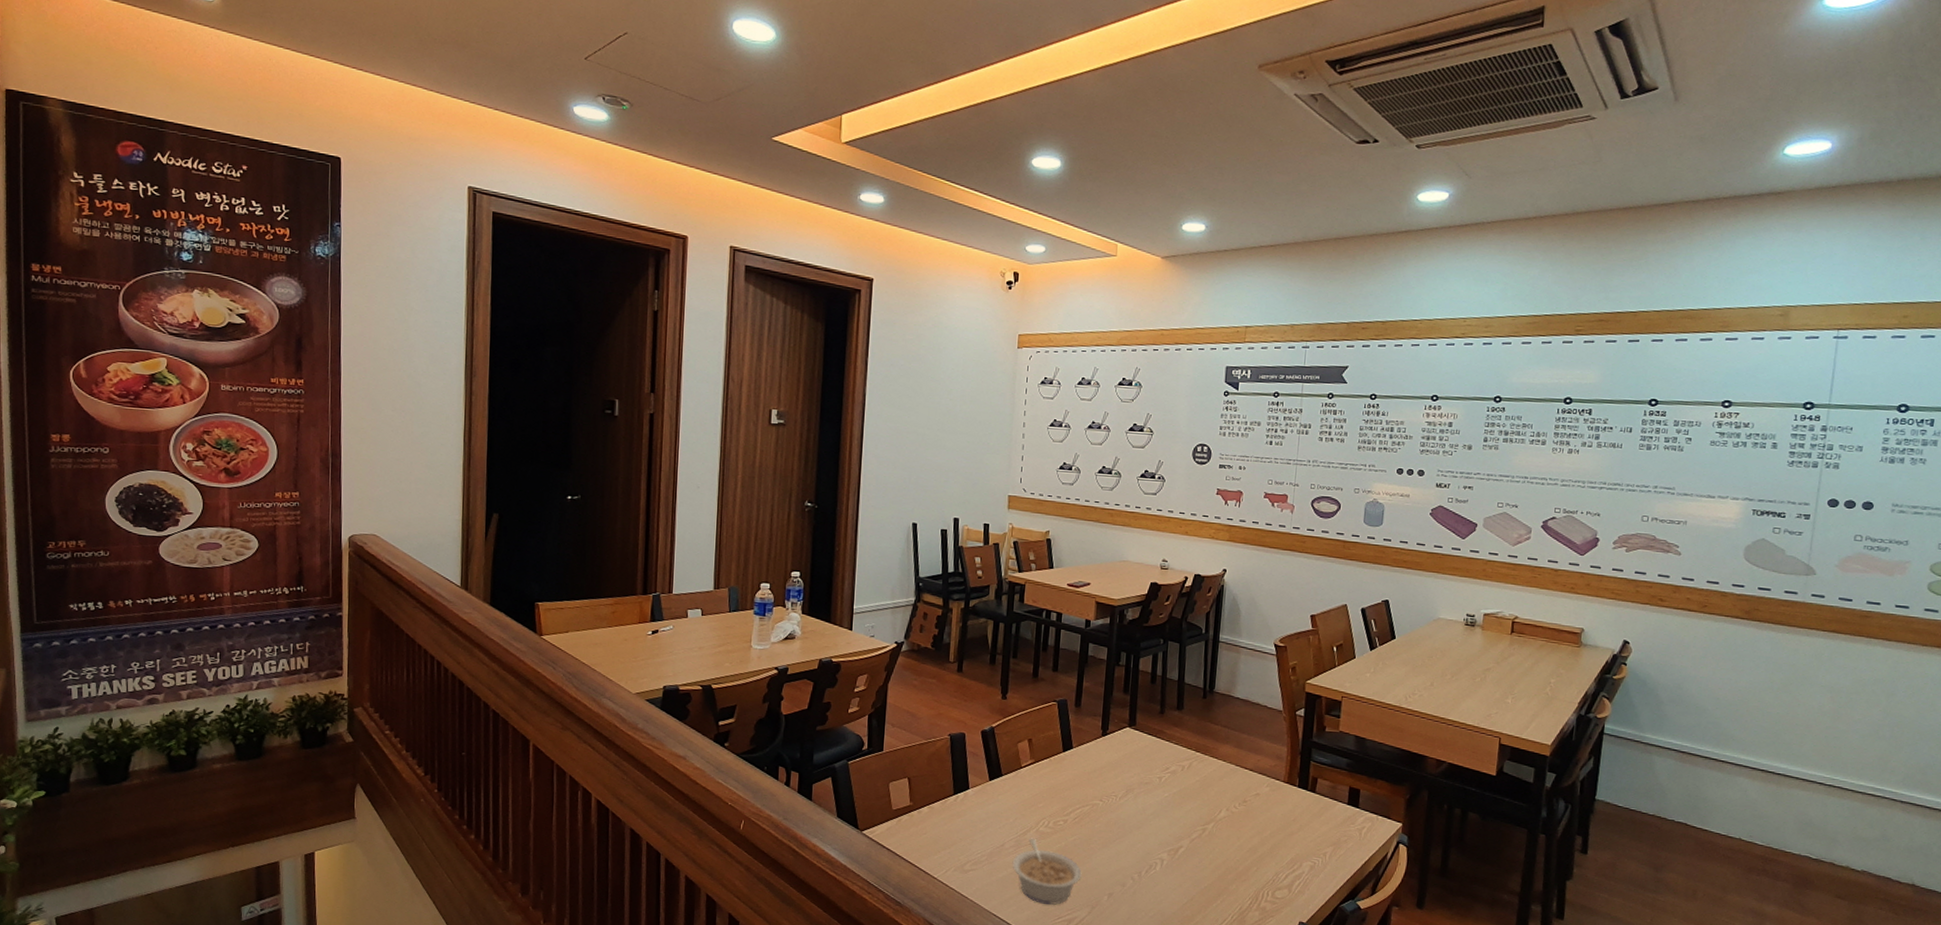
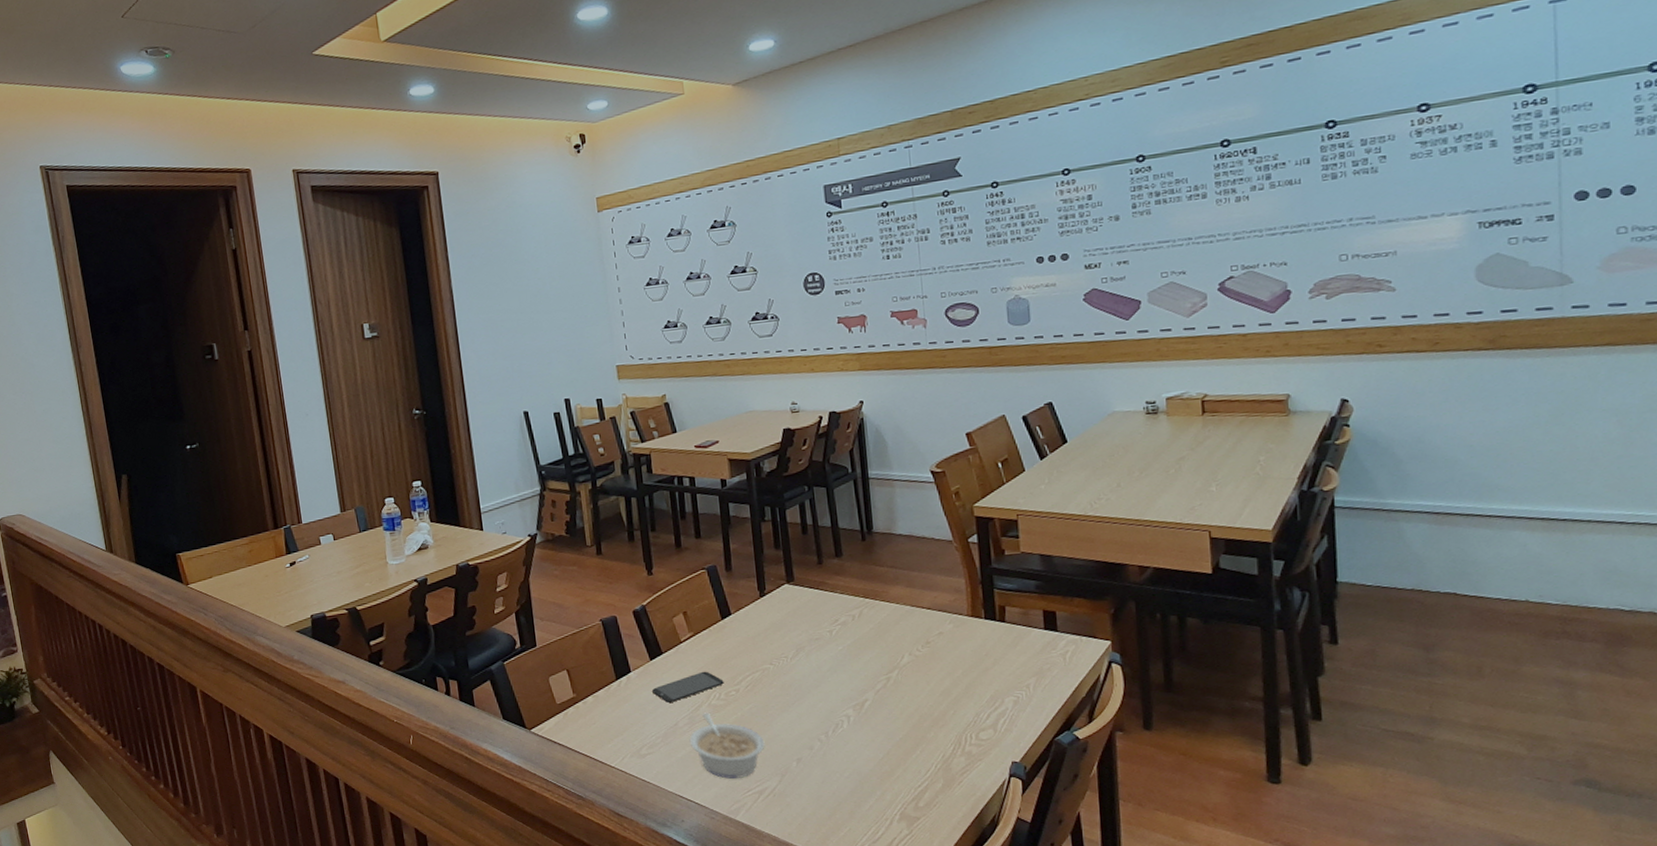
smartphone: none [986,798,1055,824] -> present [652,671,724,703]

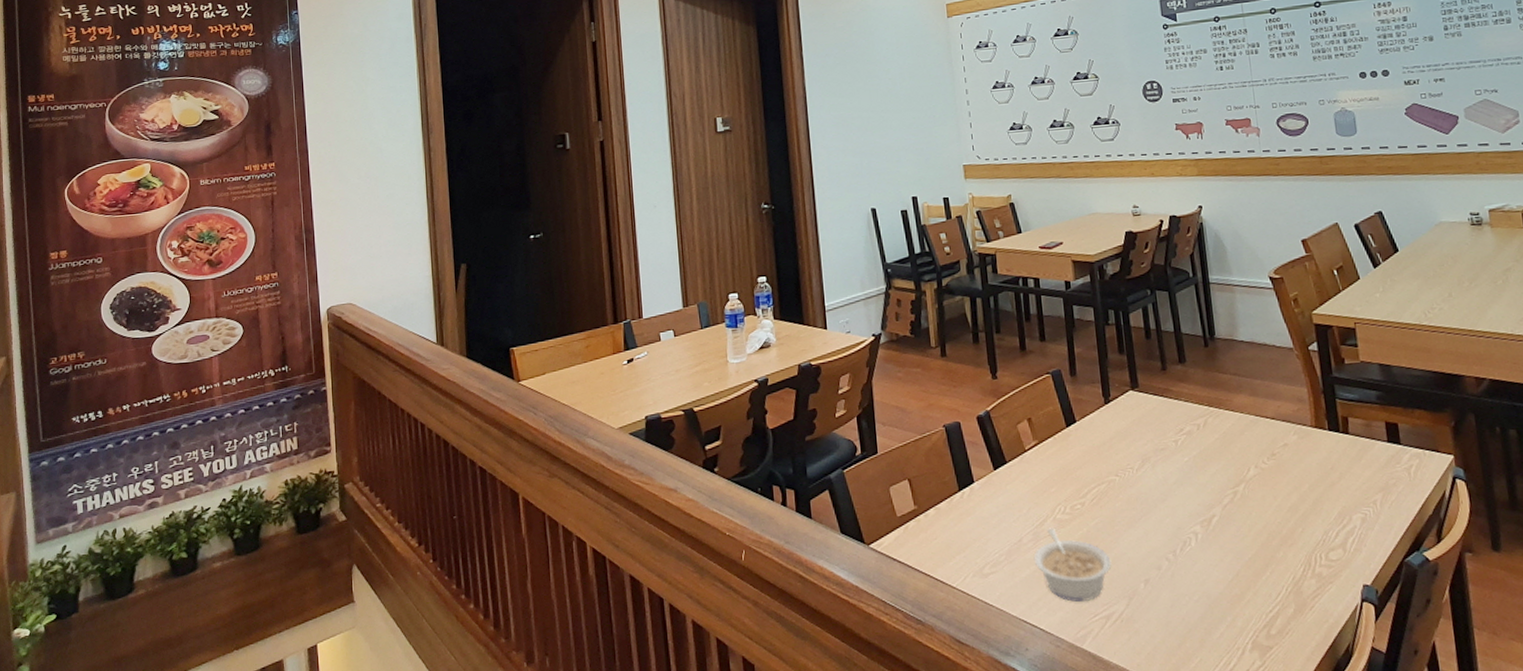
smartphone: present [652,671,724,703] -> none [996,482,1069,516]

